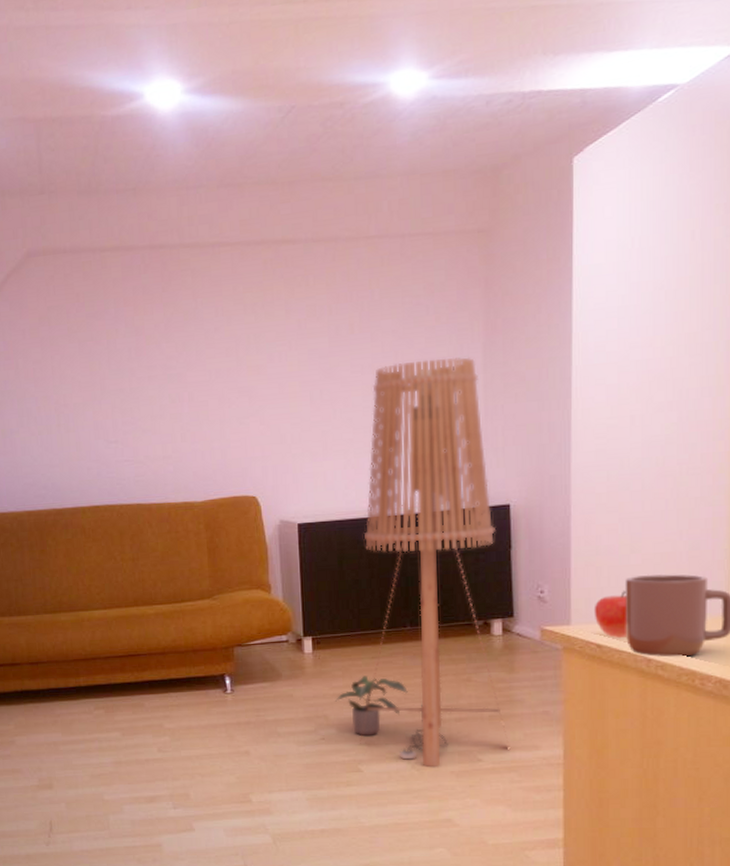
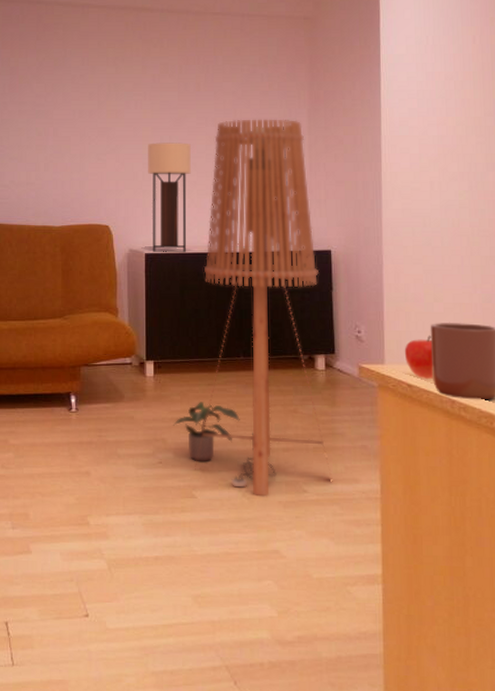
table lamp: none [296,396,346,521] -> present [148,143,191,253]

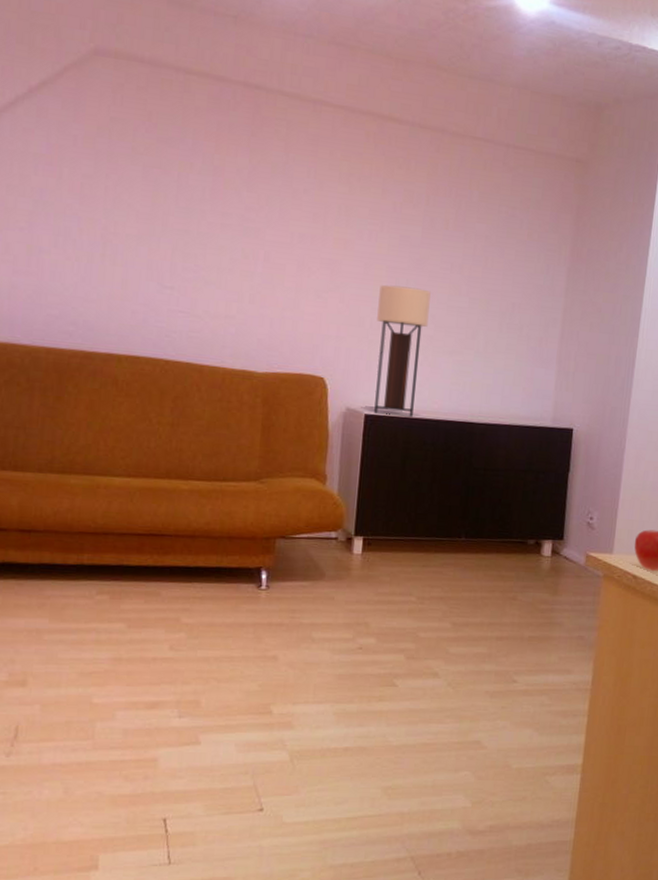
potted plant: present [173,402,240,461] -> none [379,584,454,648]
floor lamp: present [195,119,332,497] -> none [398,269,560,687]

